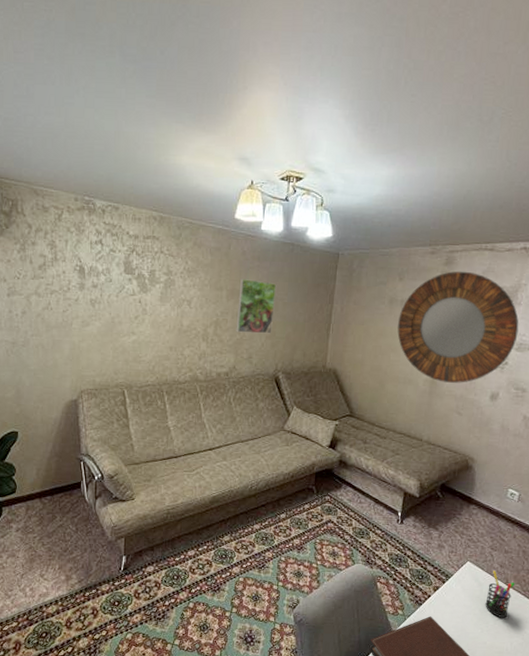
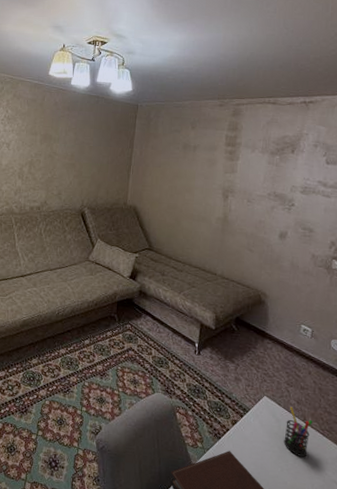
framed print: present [236,279,277,334] -> none [47,125,84,174]
home mirror: present [397,271,519,383] -> none [191,121,303,222]

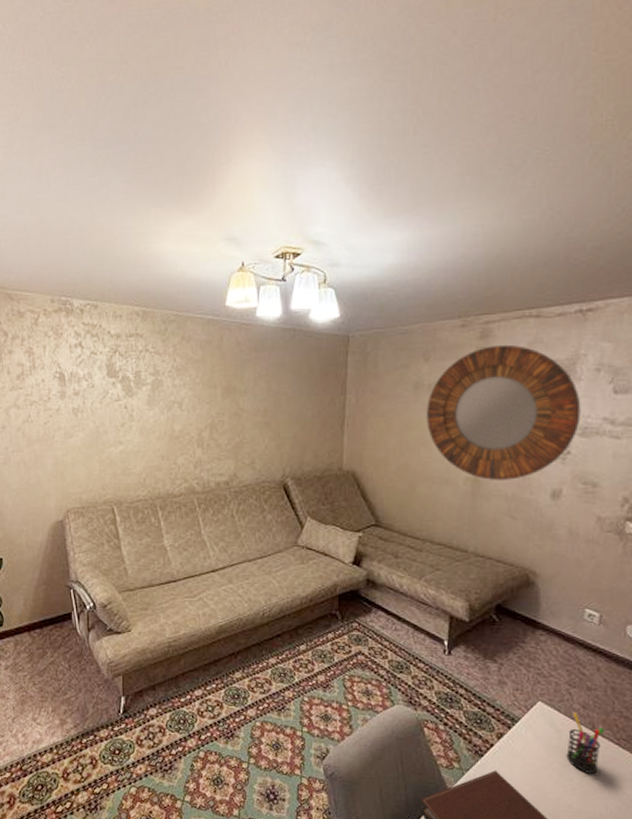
home mirror: none [191,121,303,222] -> present [427,344,581,480]

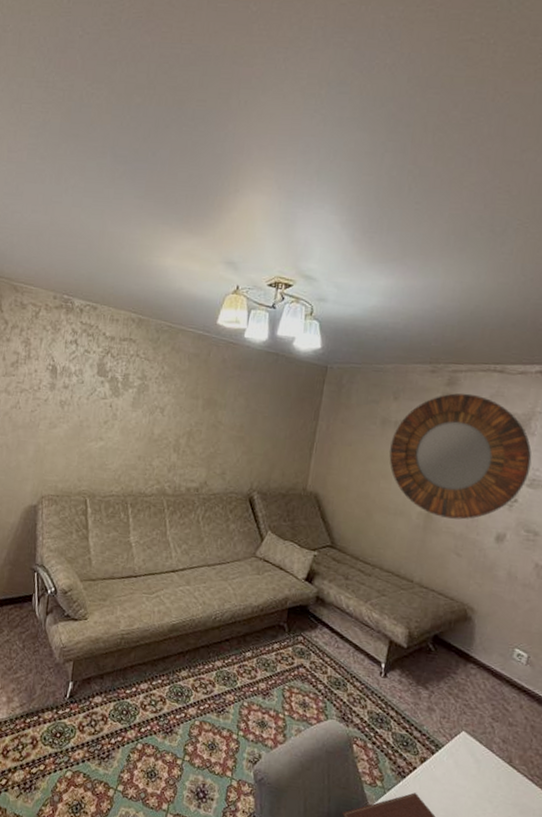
pen holder: present [566,713,604,774] -> none [482,745,521,806]

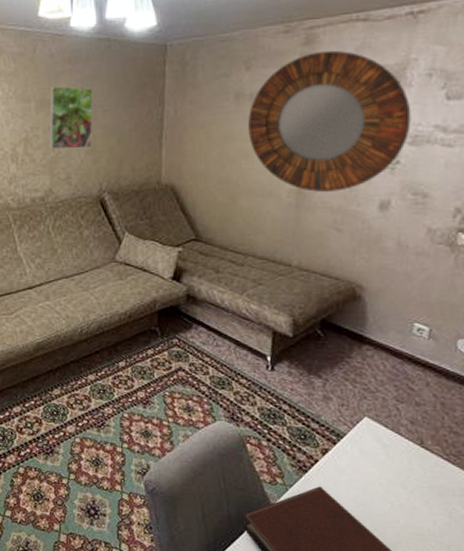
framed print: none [210,388,258,450] -> present [49,86,94,150]

